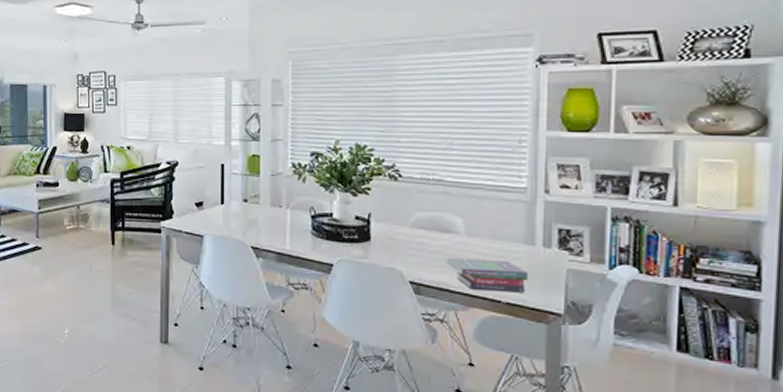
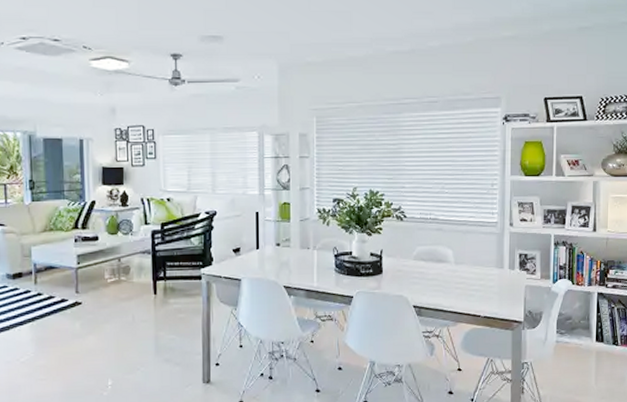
books: present [446,257,529,293] -> none [440,282,499,308]

